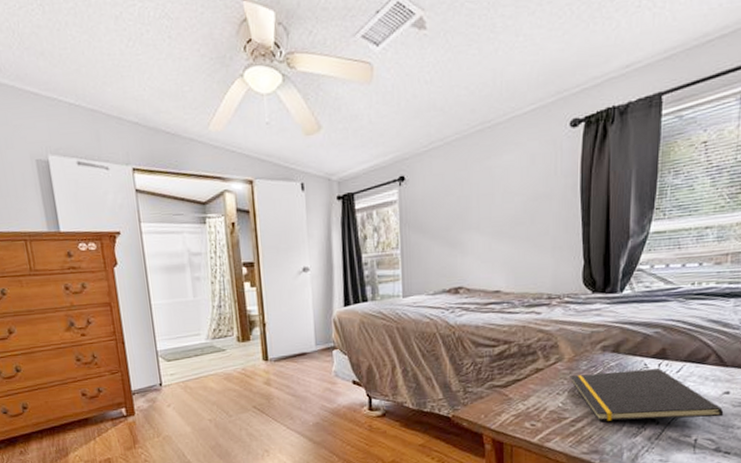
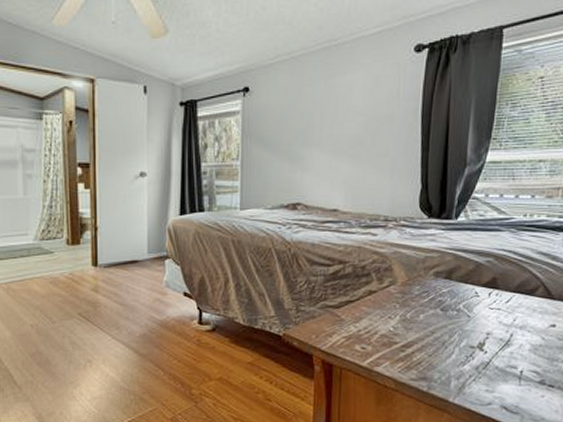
notepad: present [571,369,724,422] -> none [403,298,550,350]

